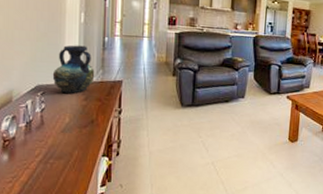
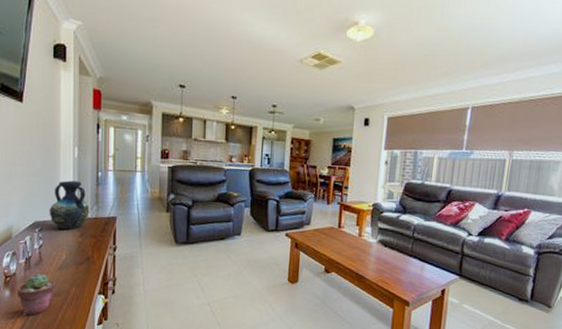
potted succulent: none [15,137,58,180] -> present [16,274,56,316]

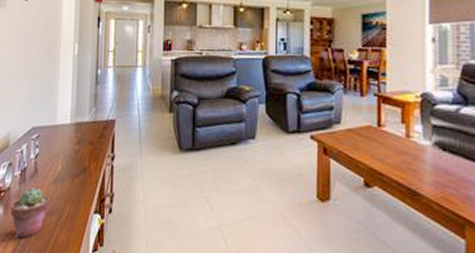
vase: present [49,180,90,230] -> none [46,80,88,136]

